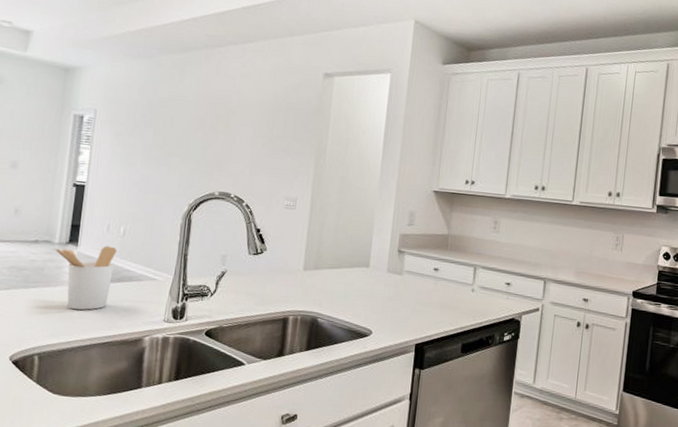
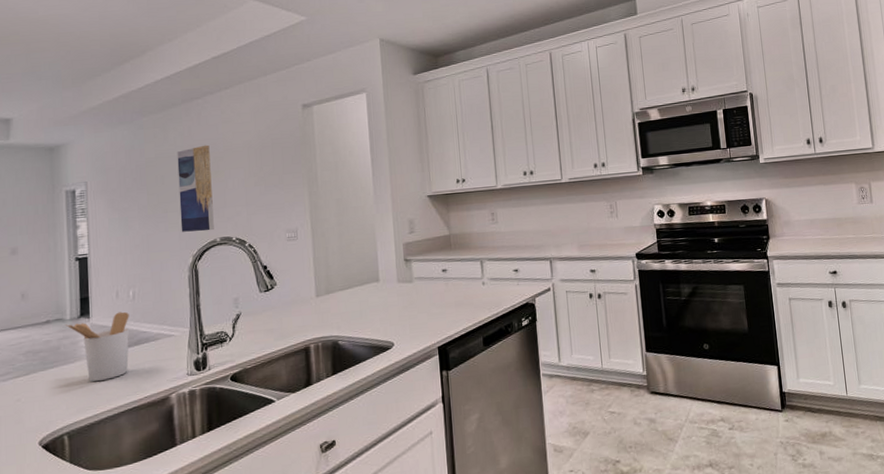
wall art: none [181,95,224,184] -> present [177,144,214,232]

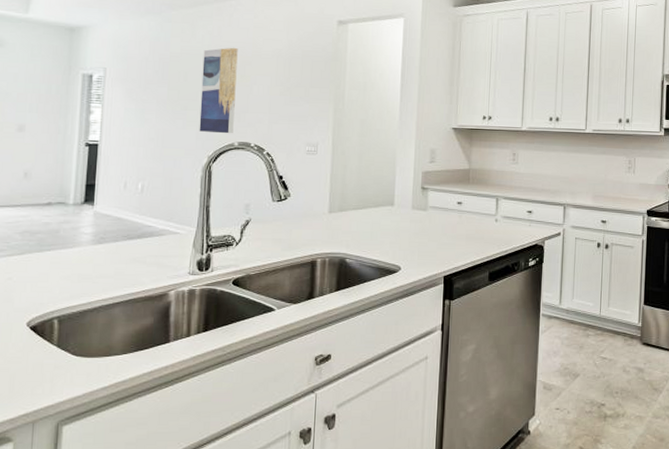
utensil holder: present [65,312,129,382] -> none [67,203,135,270]

